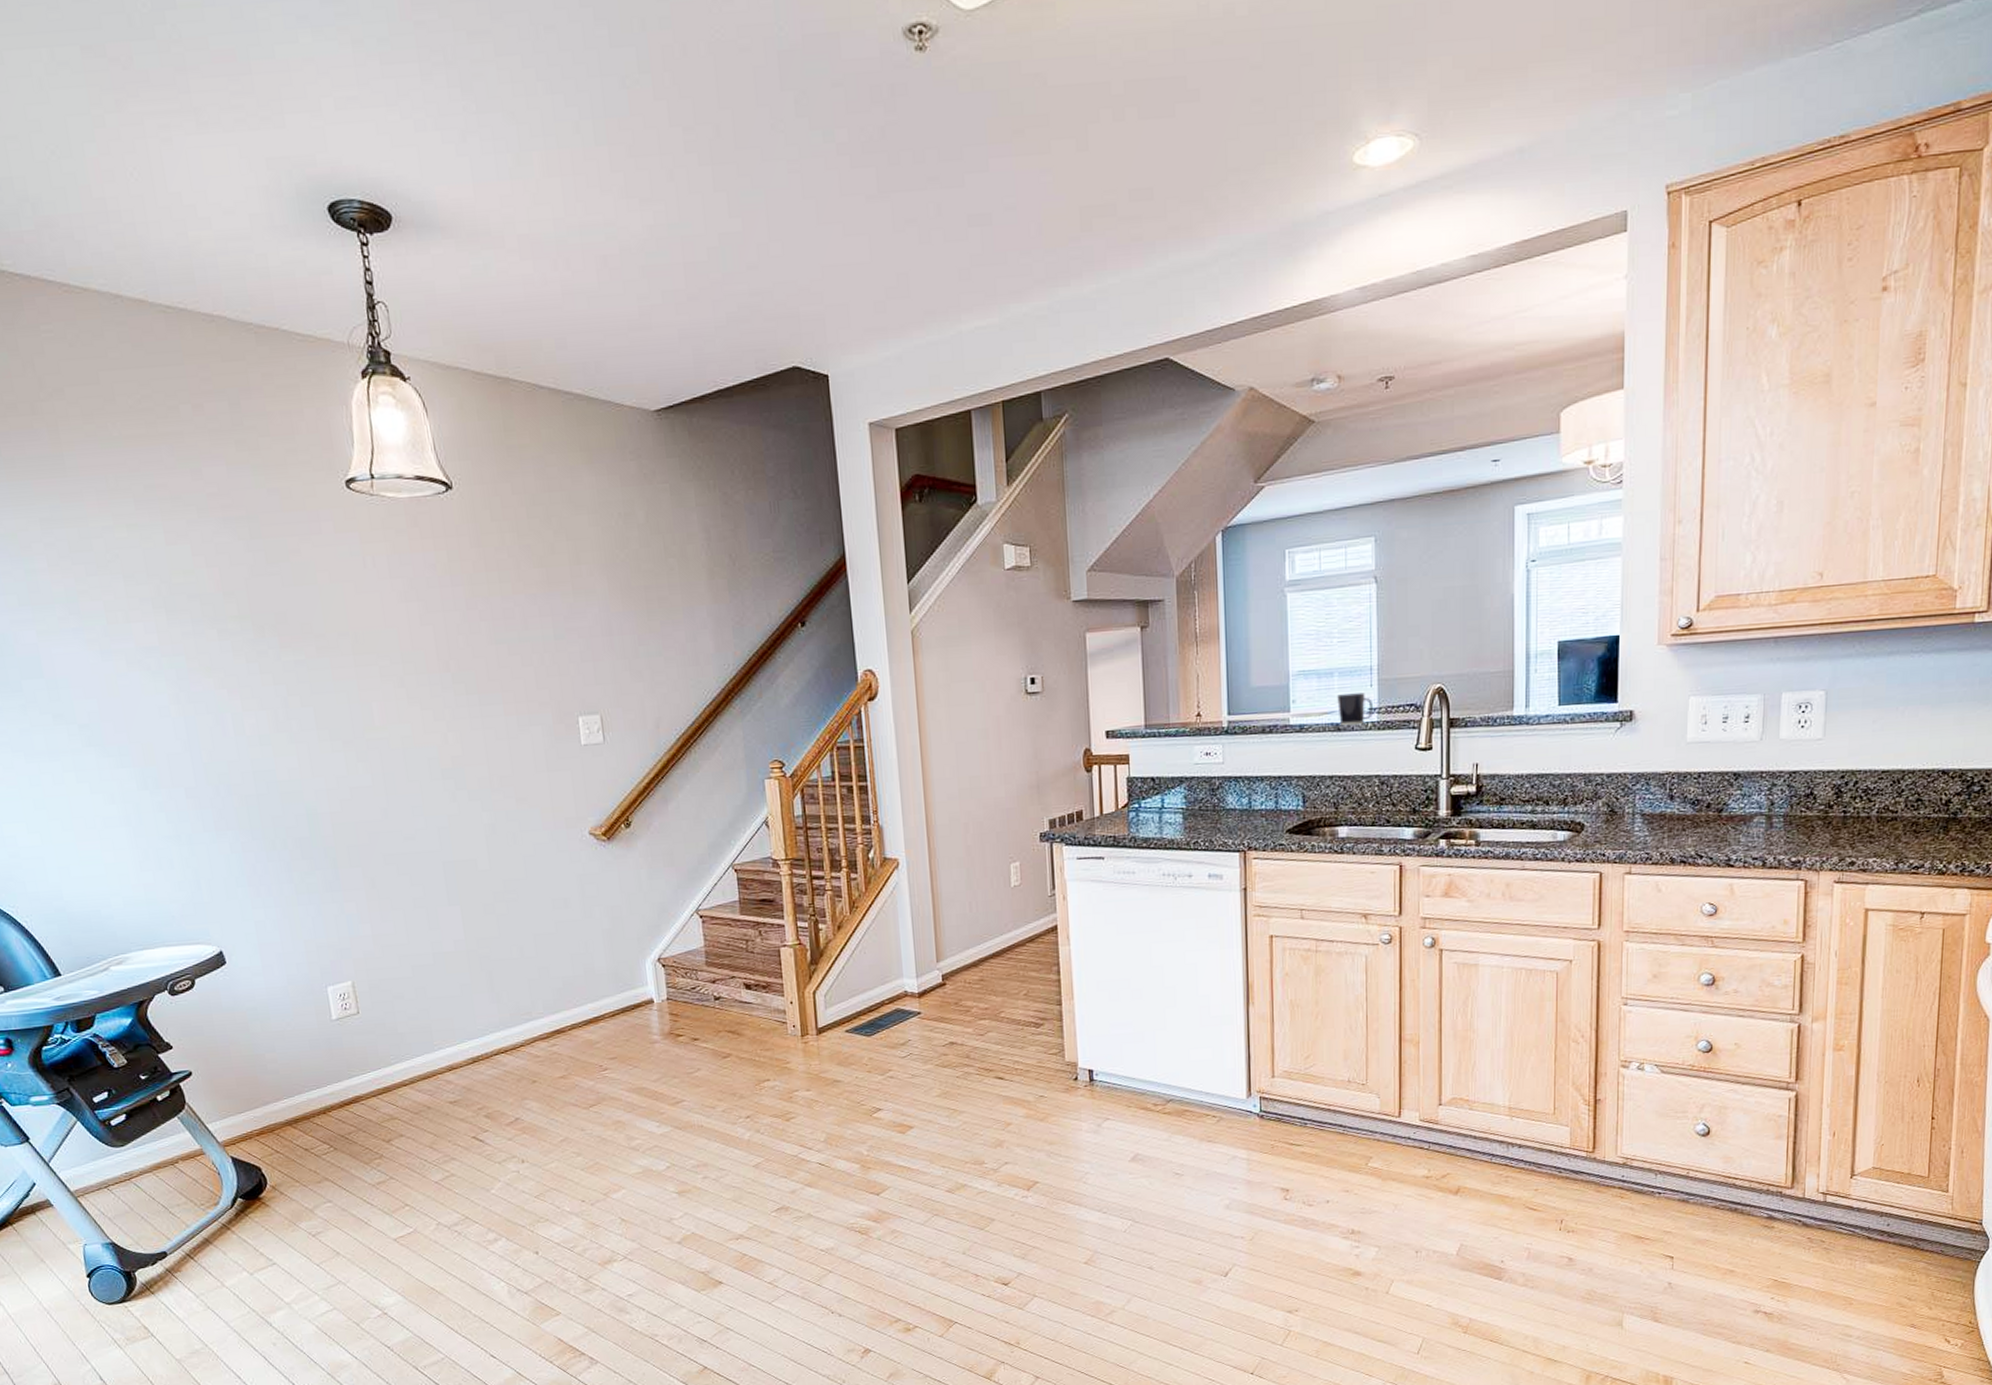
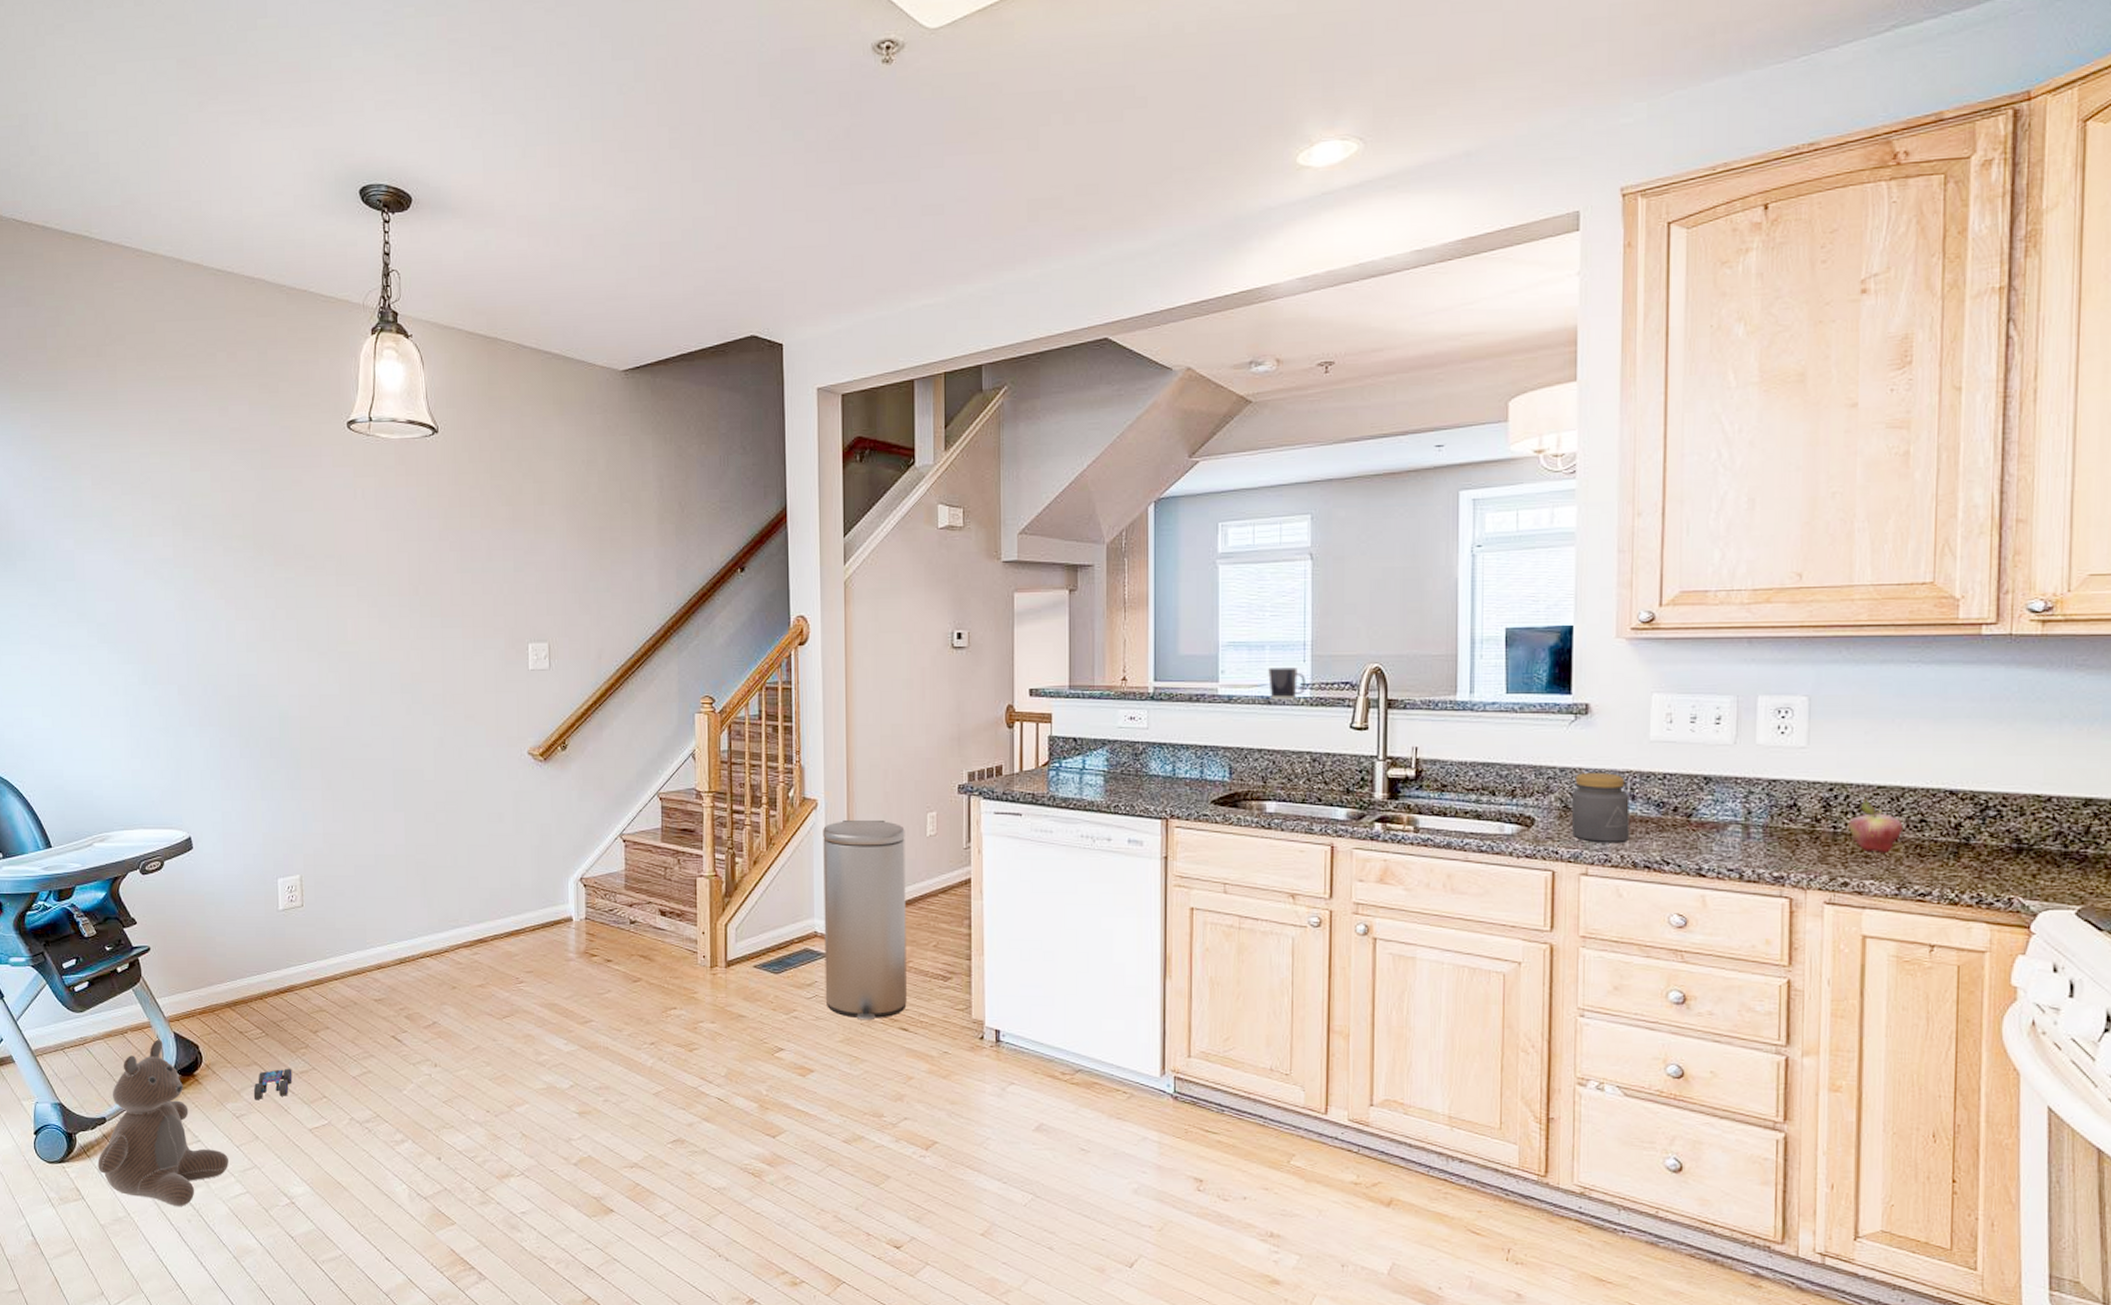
stuffed animal: none [163,1166,310,1332] -> present [97,1040,228,1206]
toy car: none [327,1180,370,1217] -> present [253,1068,293,1100]
pedal bin: none [906,874,1001,1074] -> present [823,819,907,1021]
jar: none [1617,776,1668,843] -> present [1571,773,1630,844]
fruit: none [1855,782,1902,833] -> present [1847,798,1903,853]

